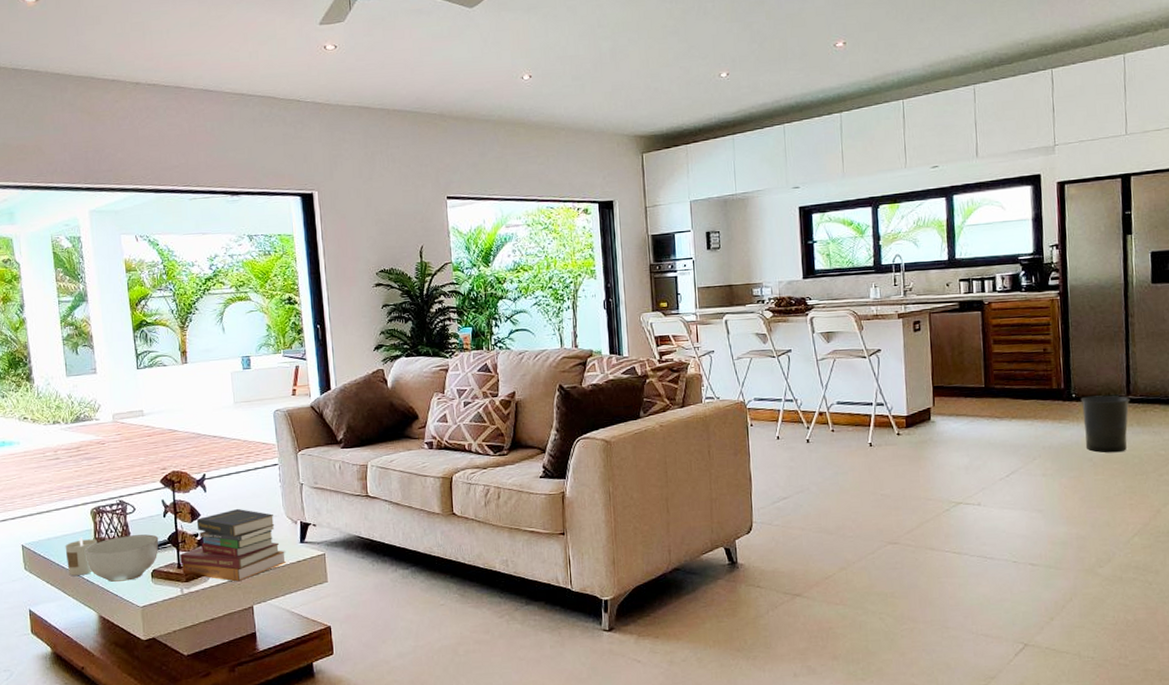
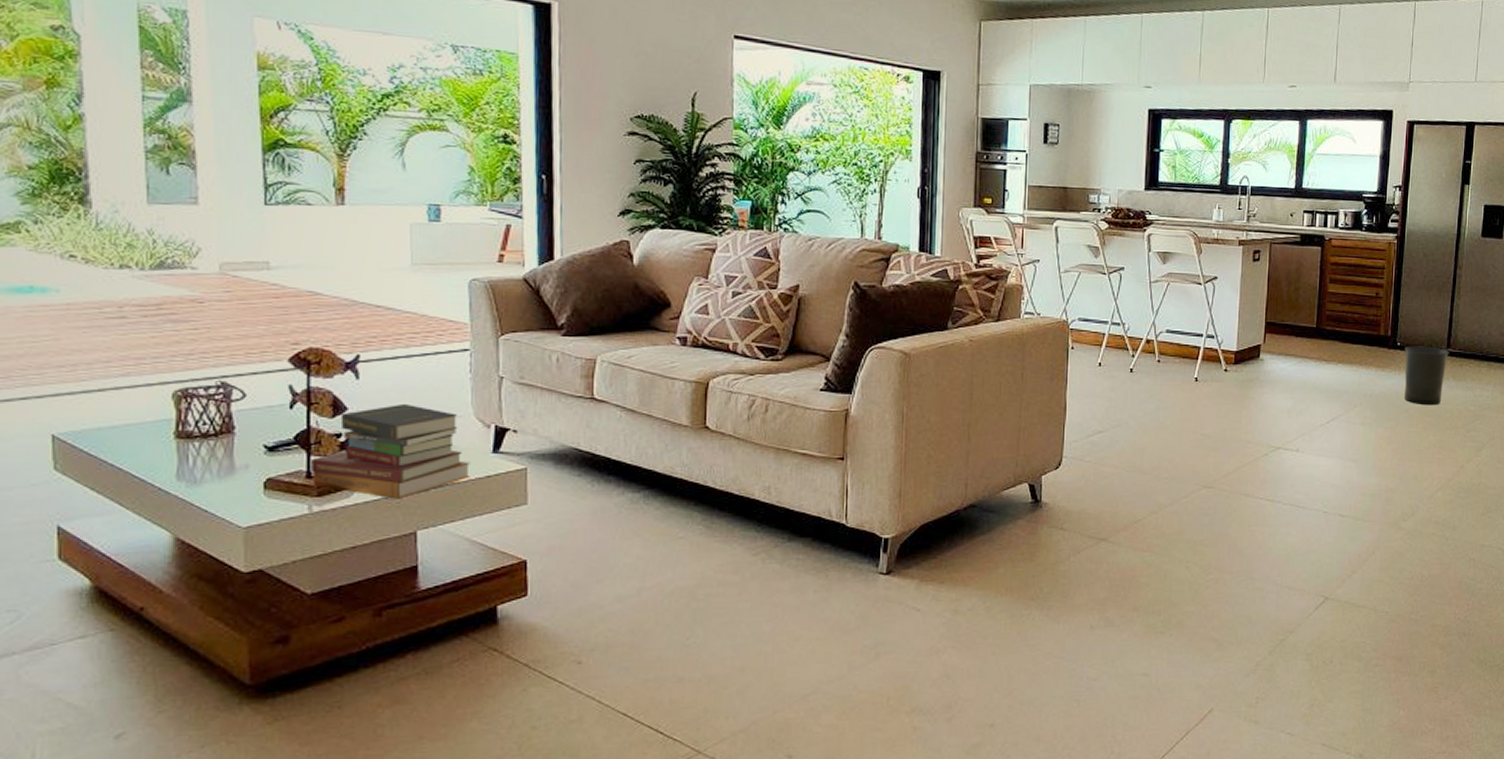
candle: present [65,537,98,576] -> none [125,429,181,481]
bowl: present [84,534,159,583] -> none [157,430,280,494]

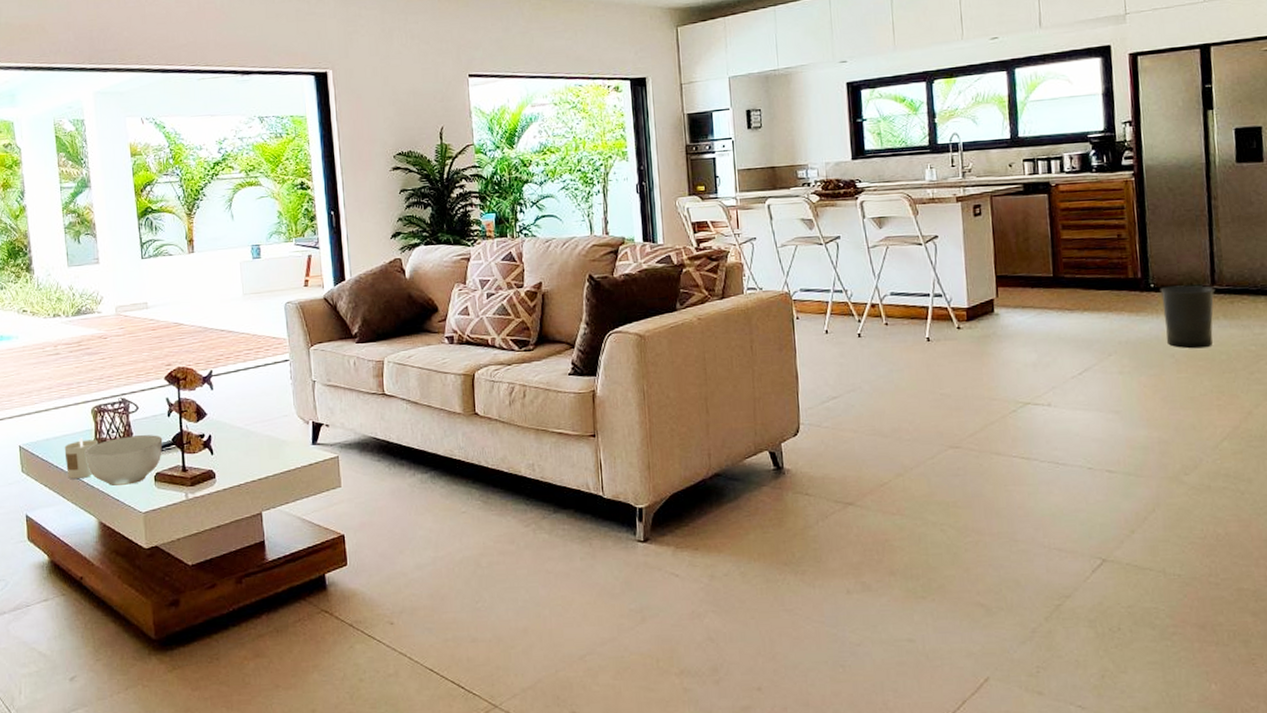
candle: none [125,429,181,481] -> present [64,438,99,479]
bowl: none [157,430,280,494] -> present [84,435,163,487]
books: present [310,403,470,499] -> none [184,407,297,486]

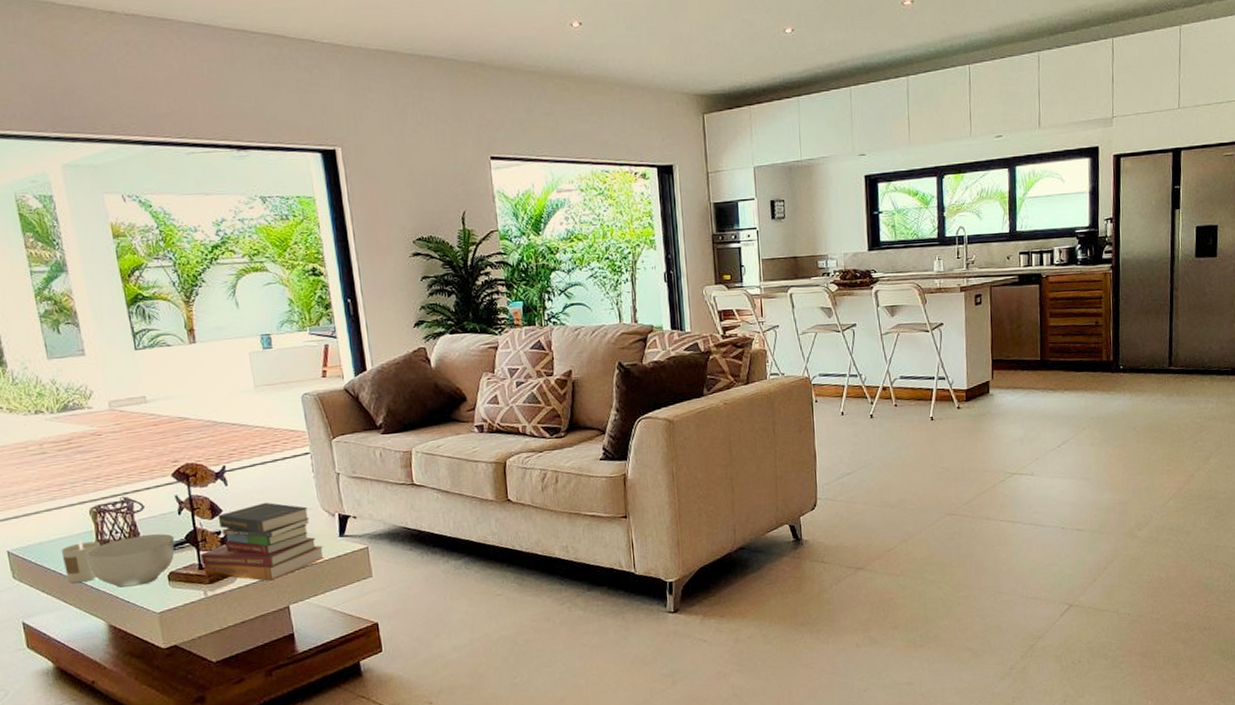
books: none [184,407,297,486] -> present [200,502,324,581]
waste bin: present [1159,285,1216,349] -> none [1127,366,1172,422]

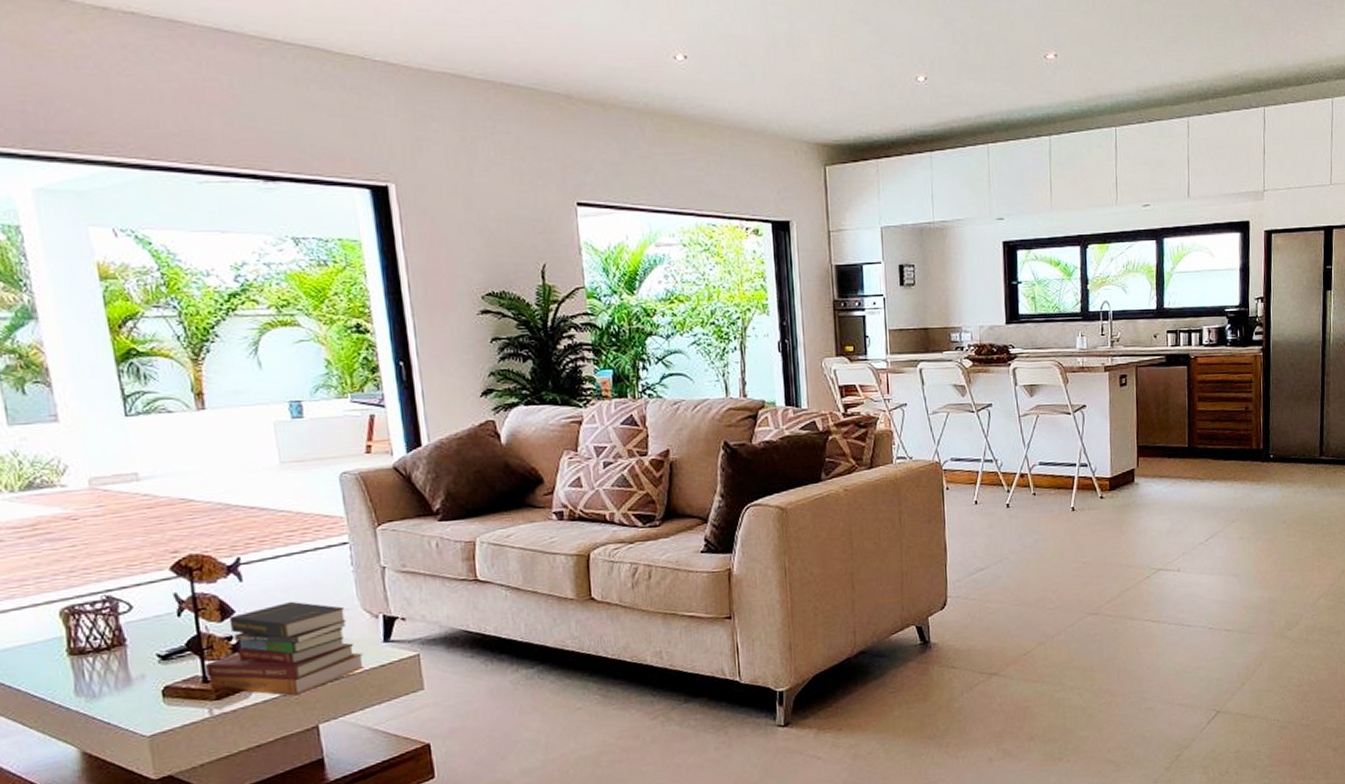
candle: present [61,540,101,583] -> none [19,648,74,701]
bowl: present [85,533,175,589] -> none [52,639,172,707]

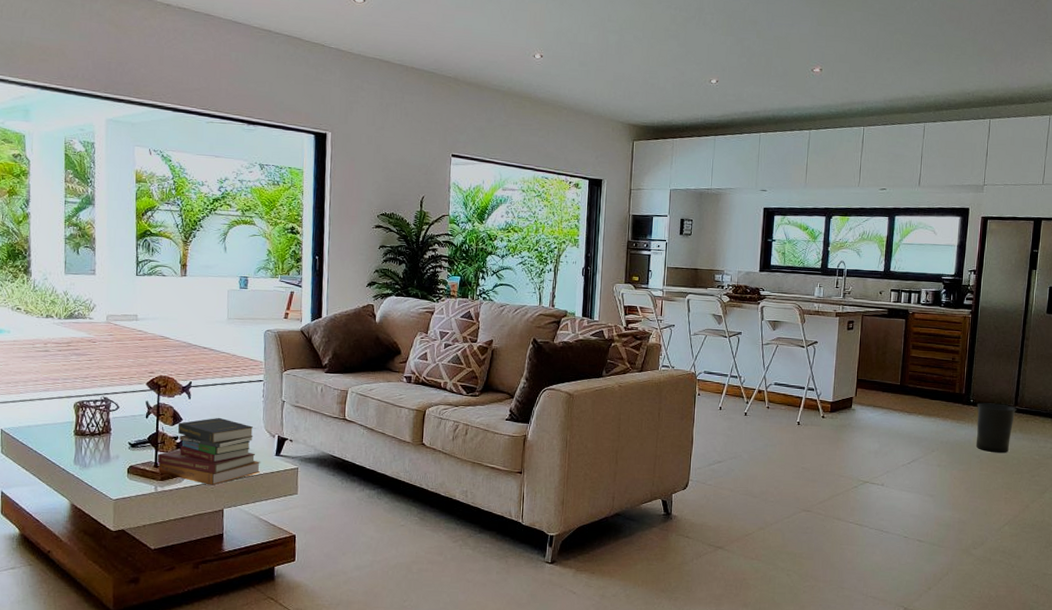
waste bin: none [1277,456,1323,515] -> present [975,403,1017,453]

